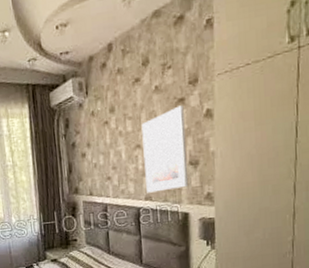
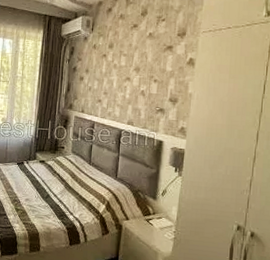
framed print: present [141,105,189,193] -> none [130,52,171,120]

